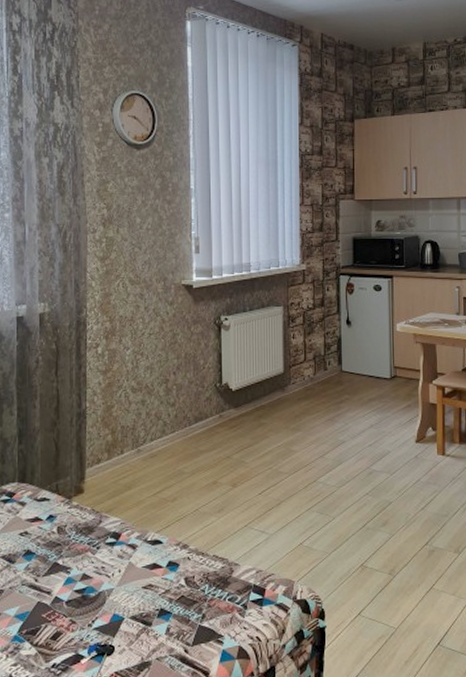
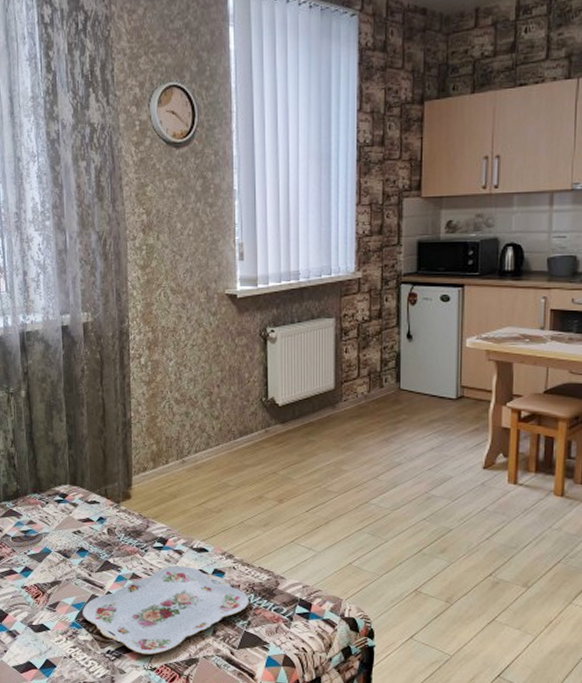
serving tray: none [27,561,204,664] -> present [83,566,249,655]

